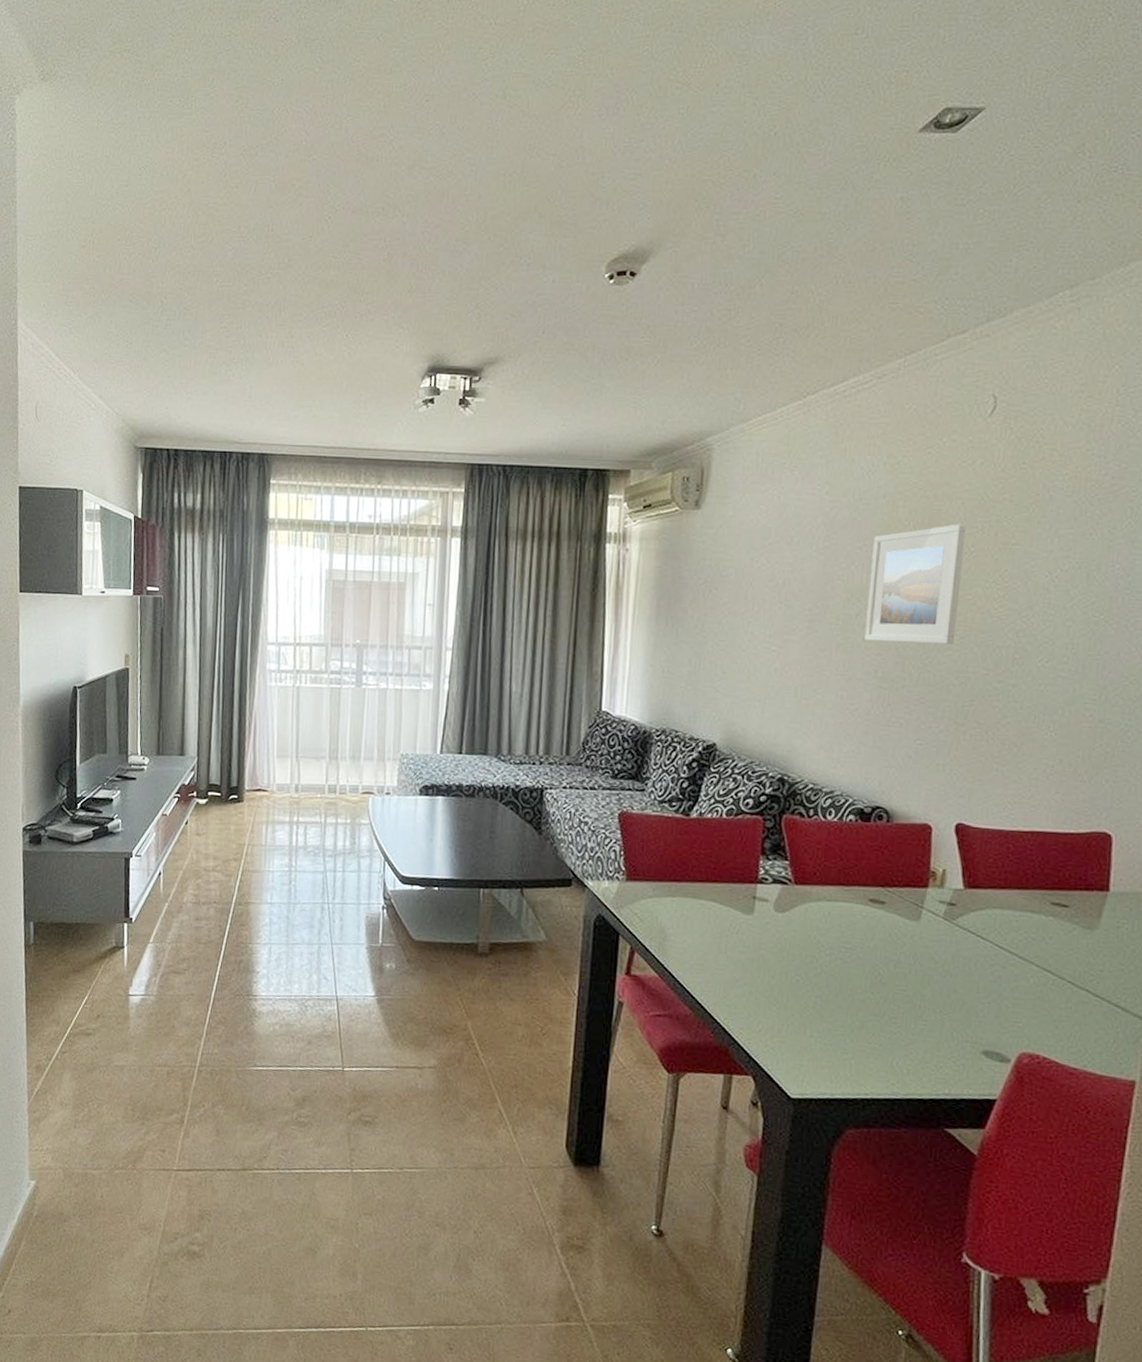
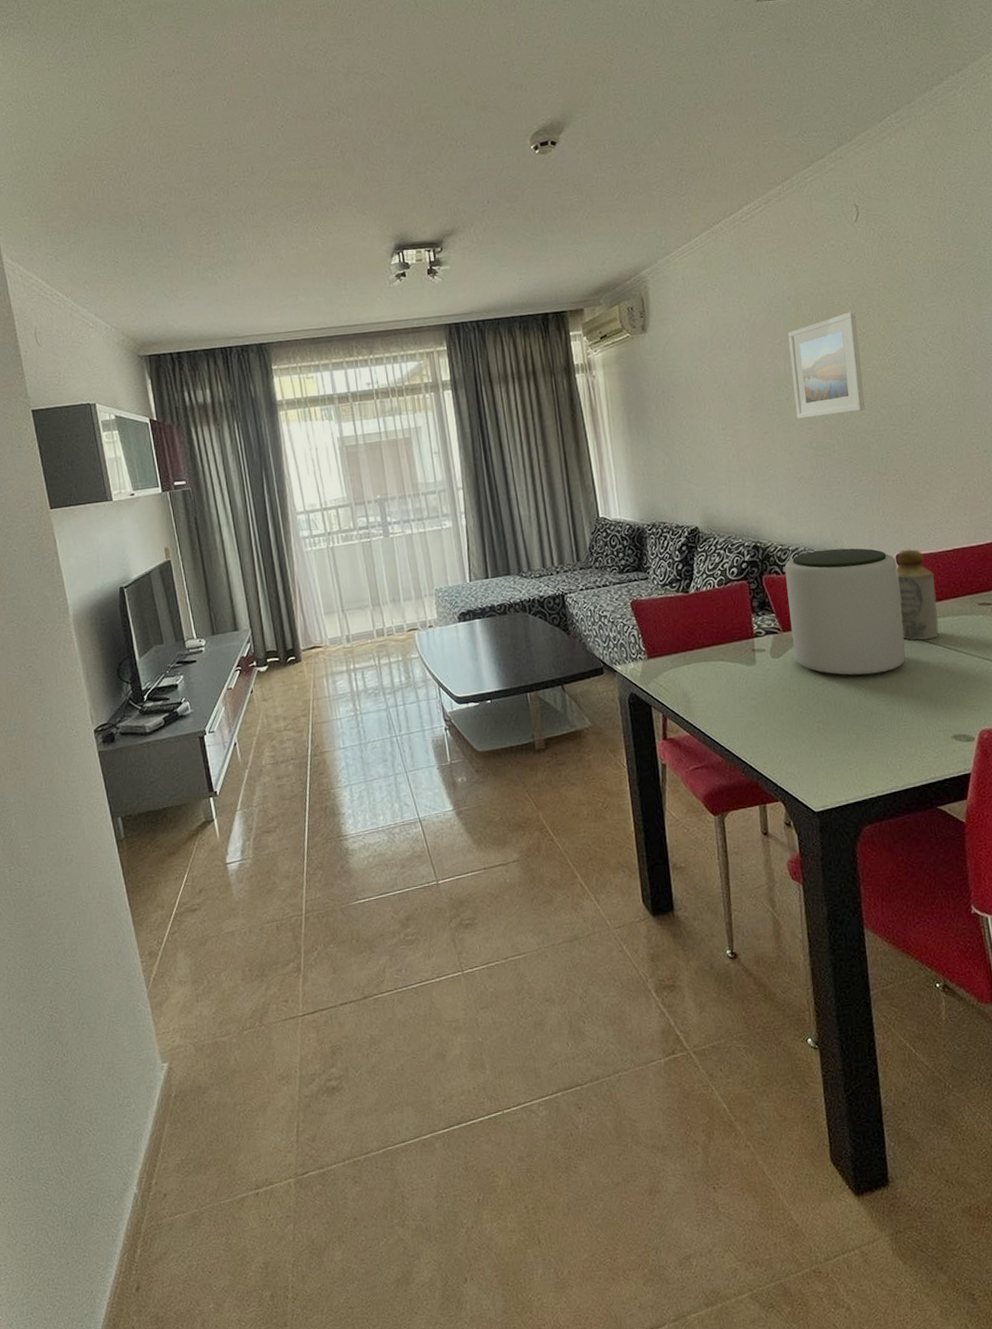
plant pot: none [802,798,955,959] -> present [784,548,906,677]
bottle: none [943,819,1001,932] -> present [896,549,939,641]

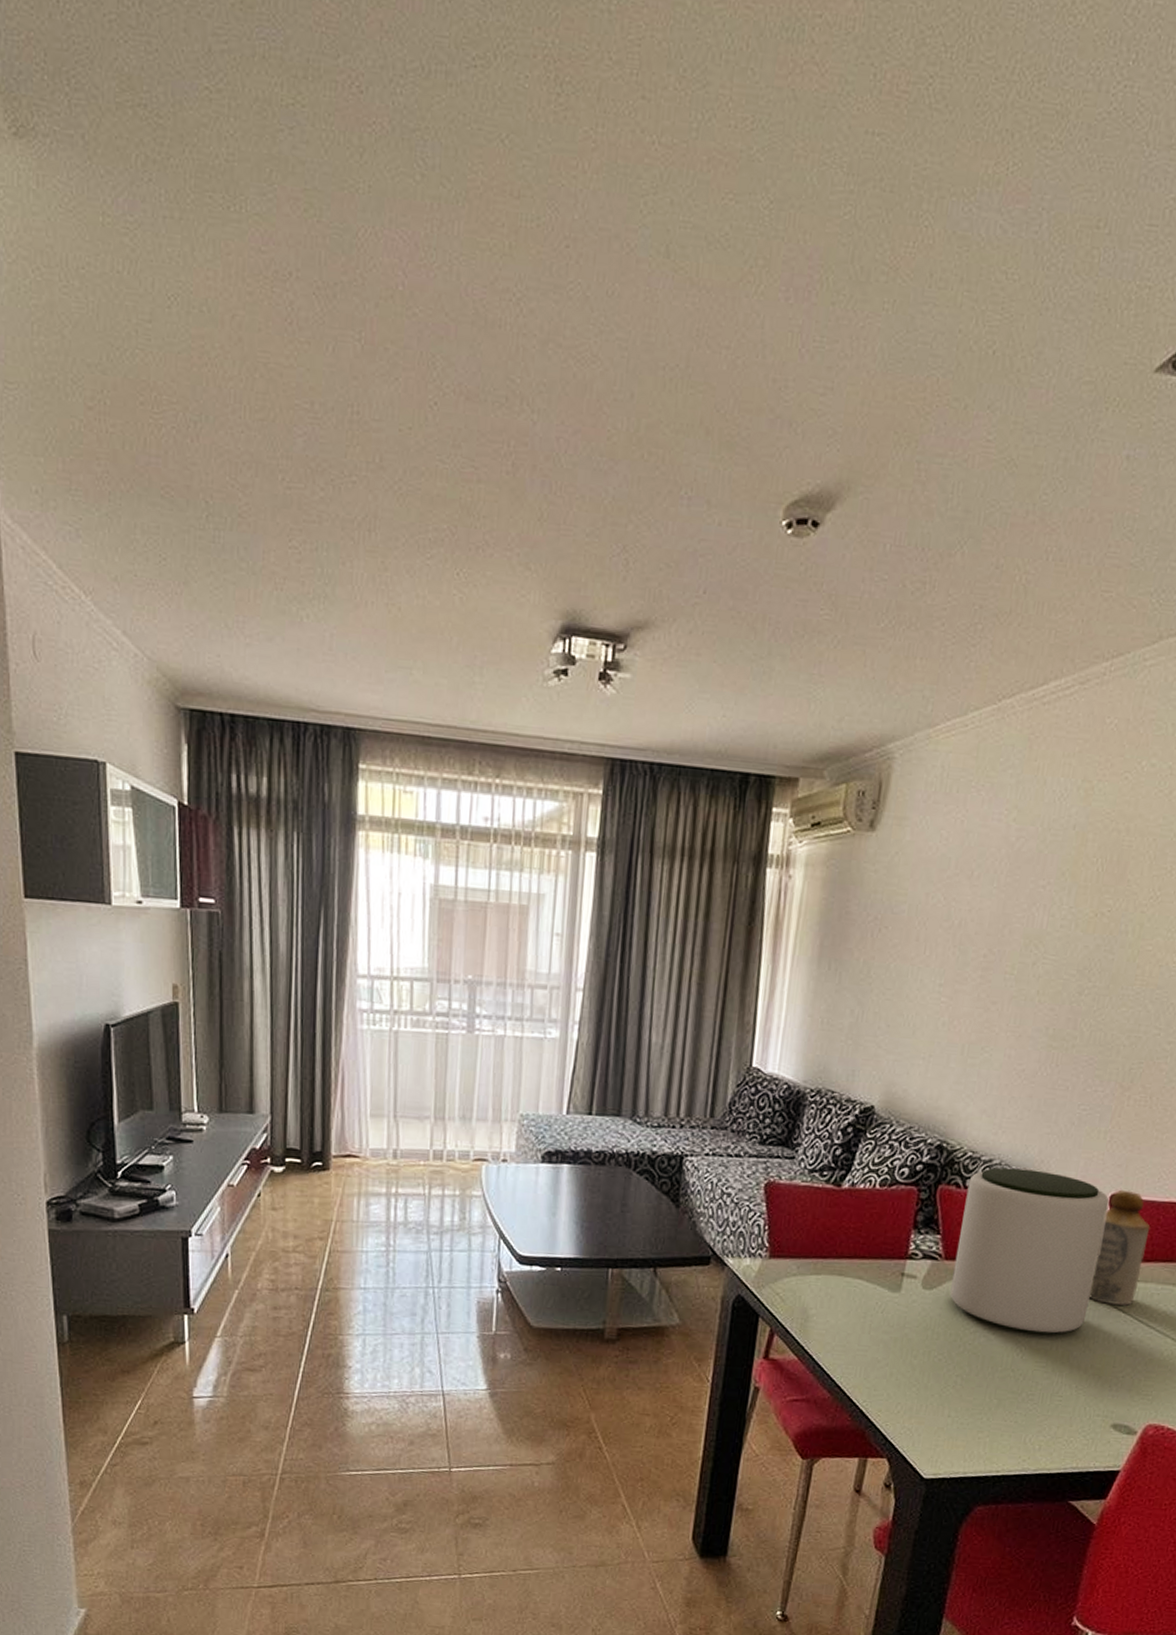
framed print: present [788,311,865,419] -> none [1039,863,1156,1000]

